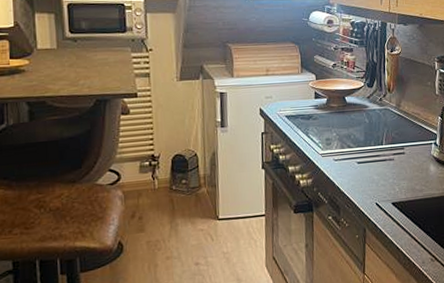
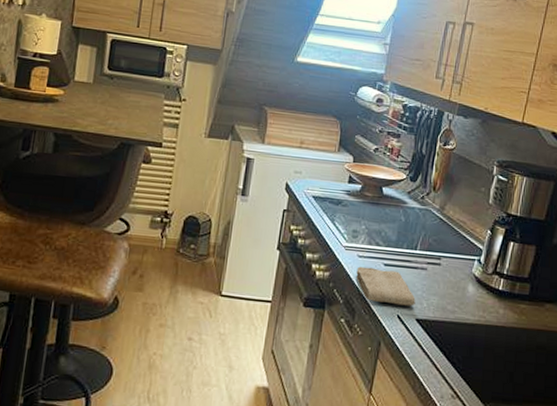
washcloth: none [335,166,389,196] -> present [356,266,416,306]

